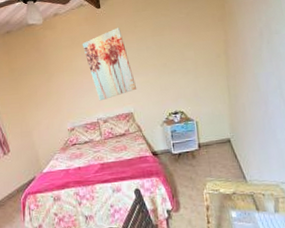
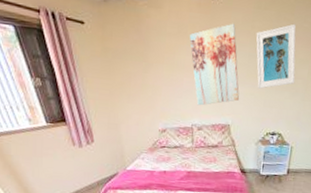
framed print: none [139,16,185,76] -> present [256,23,296,89]

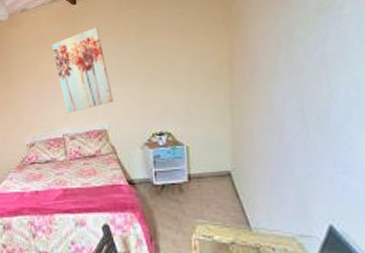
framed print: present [256,23,296,89] -> none [121,17,176,86]

